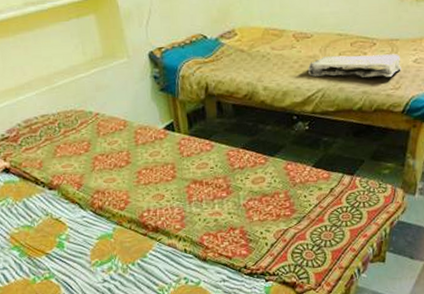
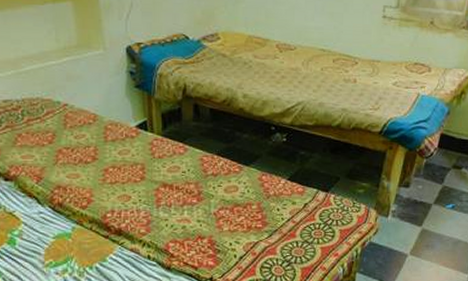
stone plaque: present [307,54,401,77] -> none [289,69,381,97]

